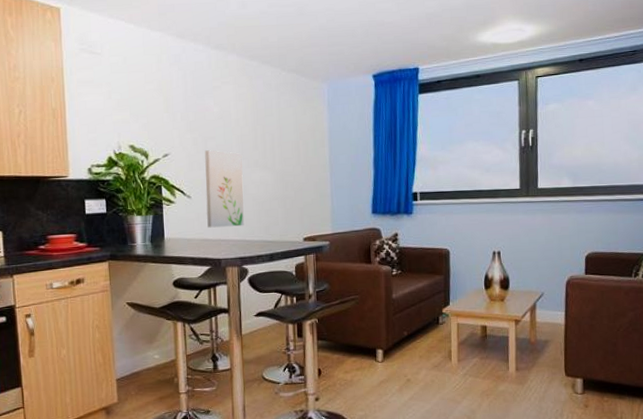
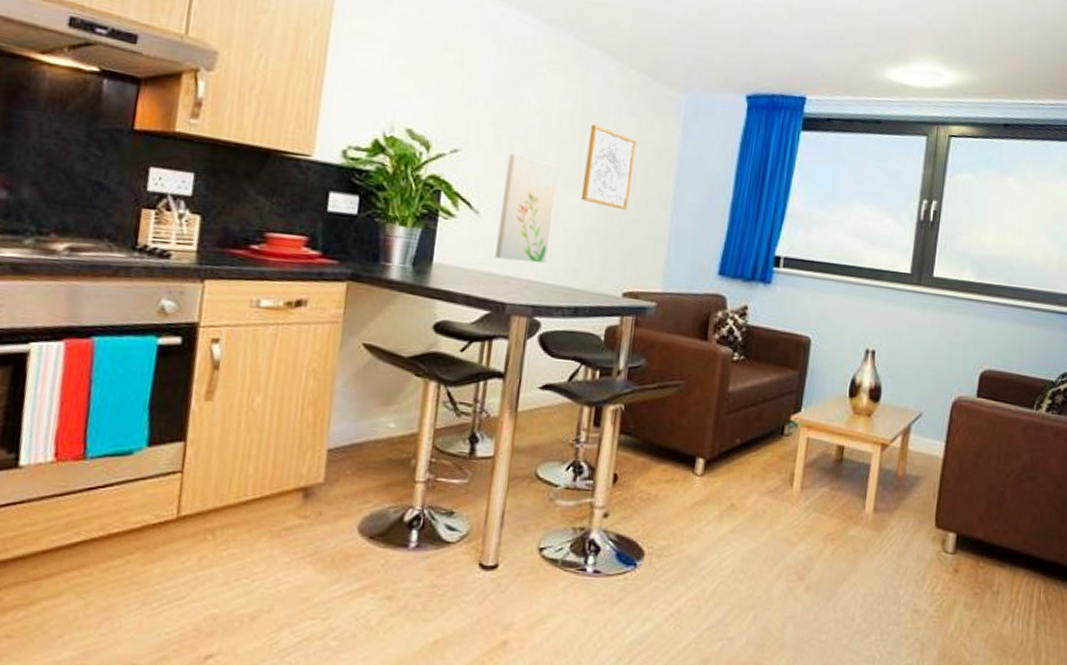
wall art: none [260,118,297,178] -> present [581,125,637,210]

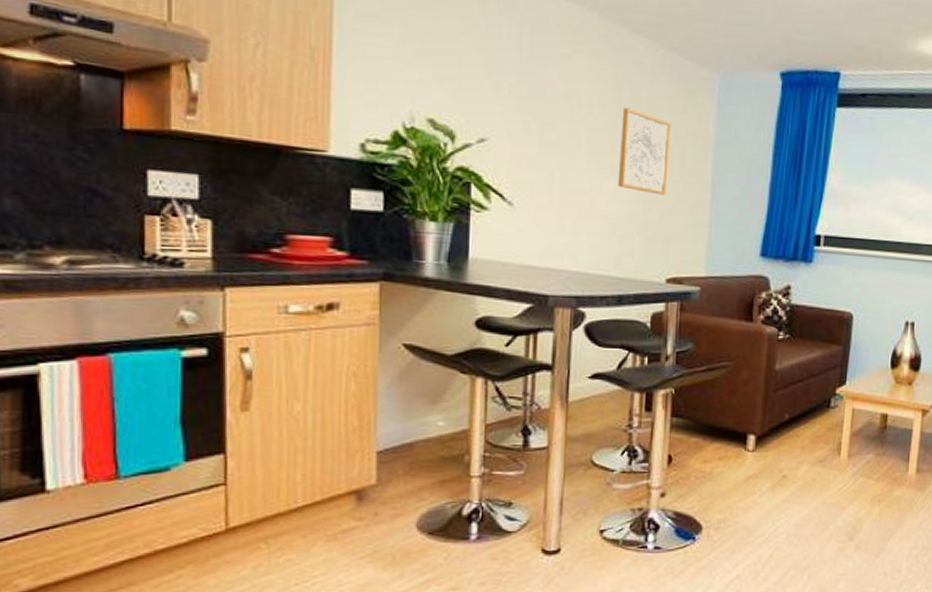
wall art: present [495,154,558,264] -> none [533,141,592,254]

